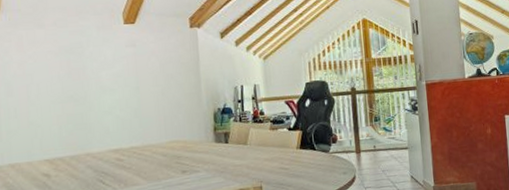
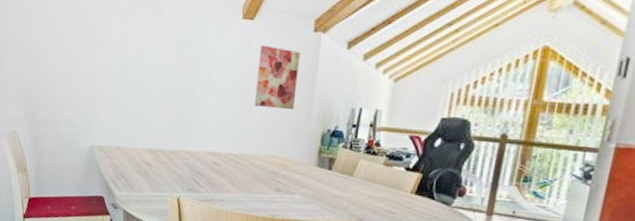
wall art: none [144,44,186,99] -> present [255,44,300,110]

